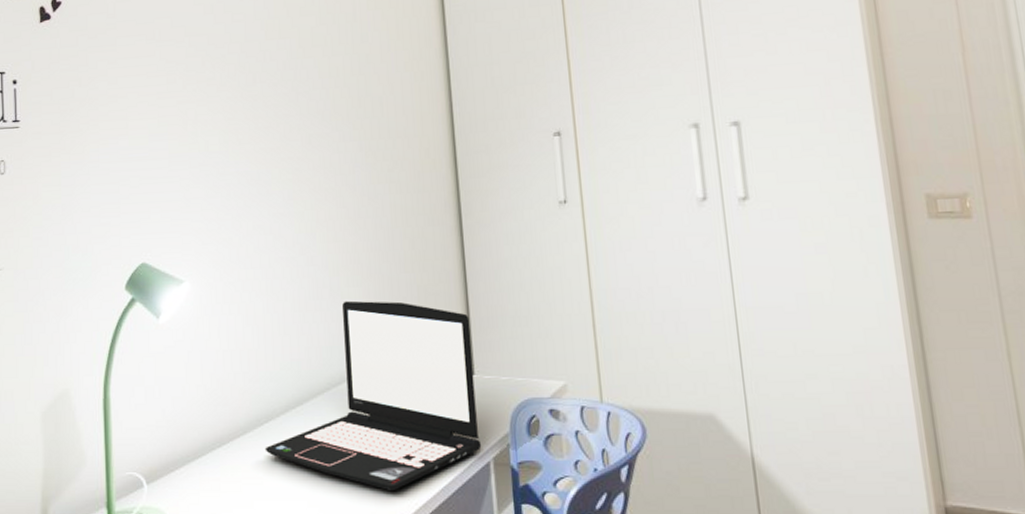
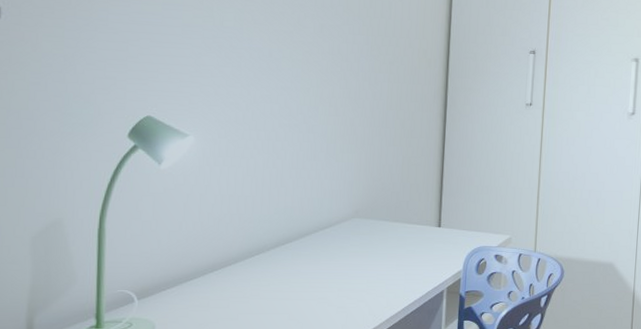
laptop: present [265,300,482,492] -> none [253,163,442,310]

